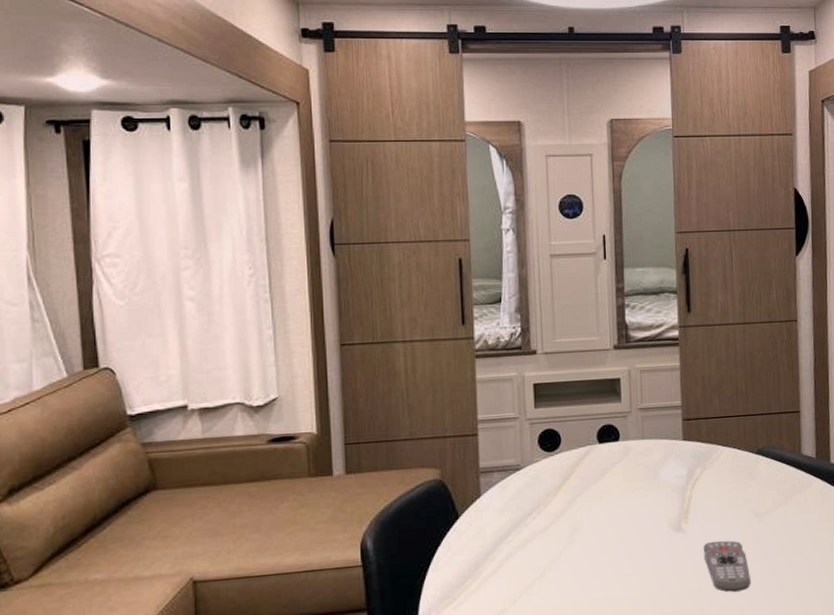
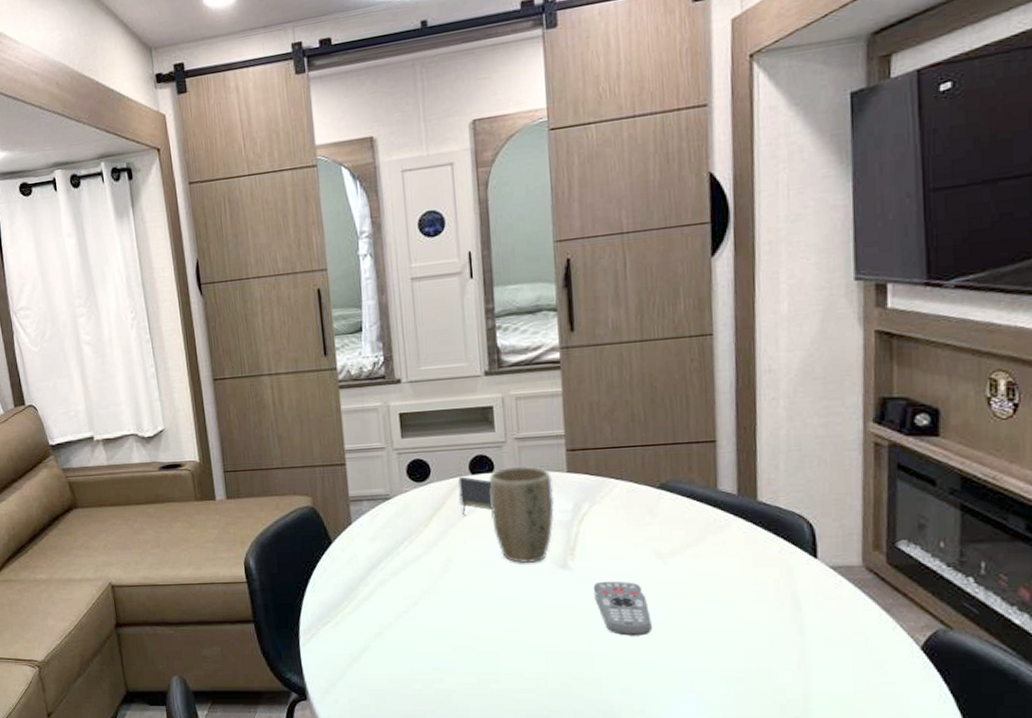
notepad: none [587,445,617,486] -> present [458,476,493,517]
plant pot: none [615,435,672,528] -> present [489,466,555,563]

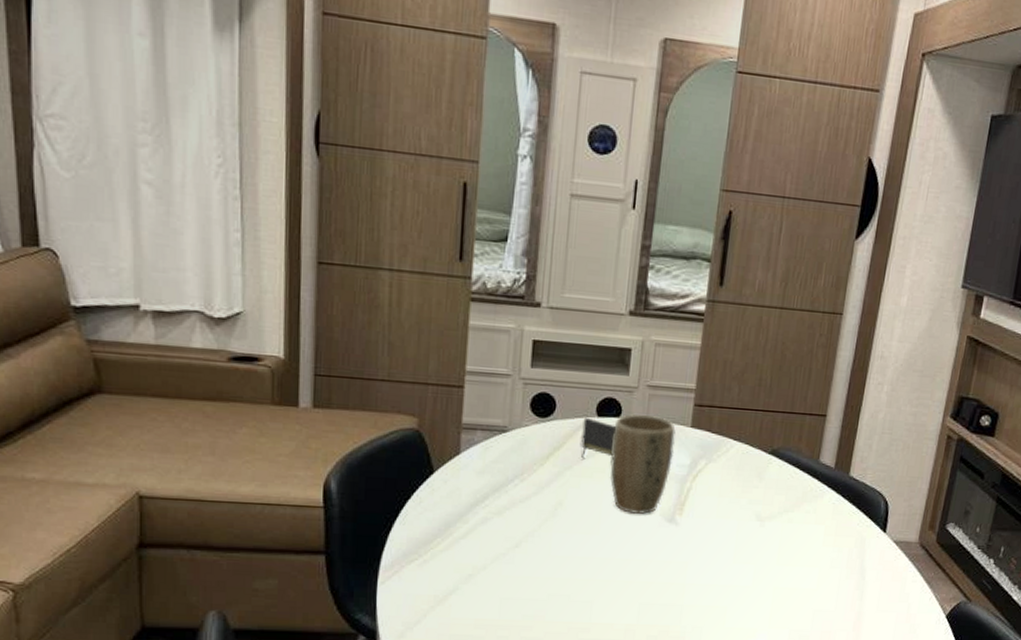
remote control: present [593,581,652,636] -> none [694,538,741,593]

